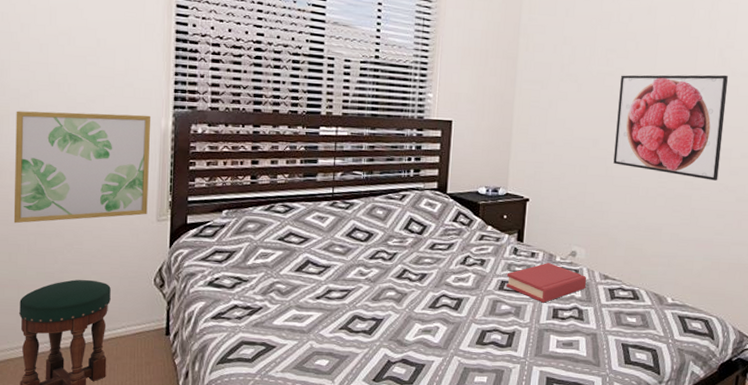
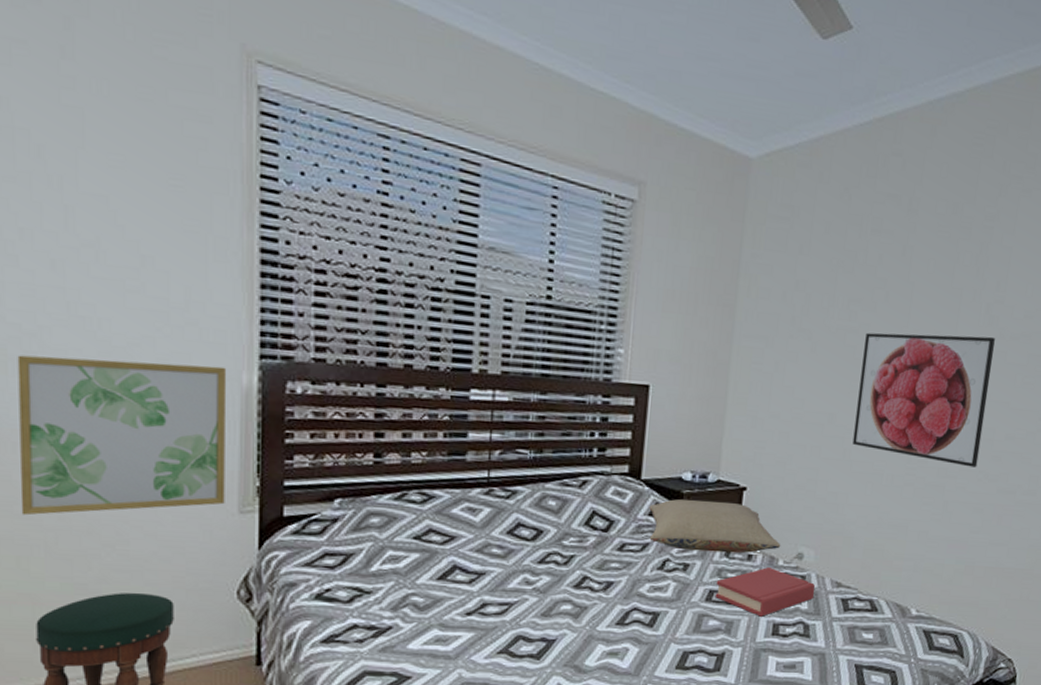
pillow: none [453,208,558,252] -> present [649,499,781,554]

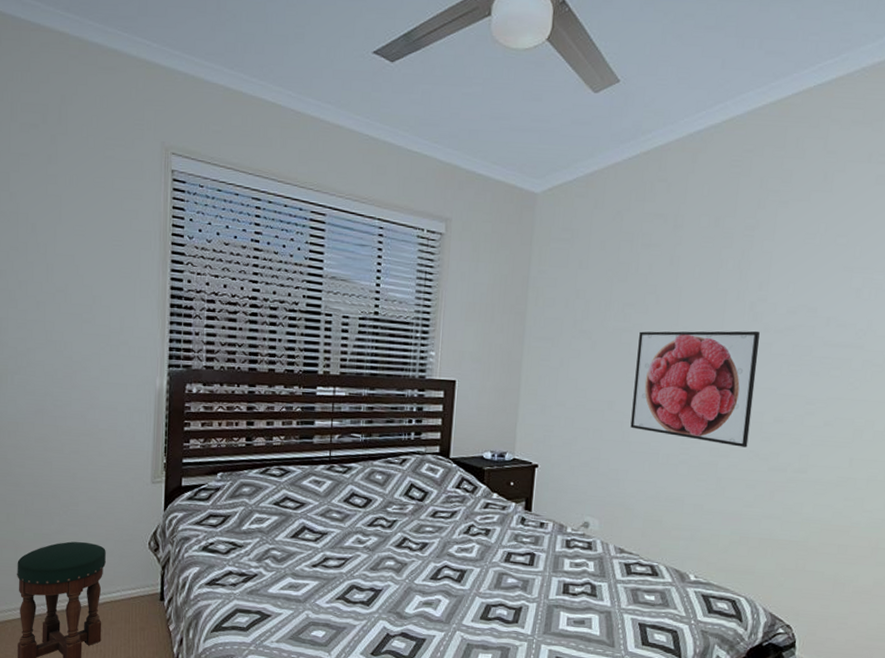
wall art: present [17,355,227,516] -> none [11,369,146,484]
pillow: present [649,499,781,554] -> none [456,474,569,522]
hardback book: present [715,567,816,617] -> none [512,534,601,577]

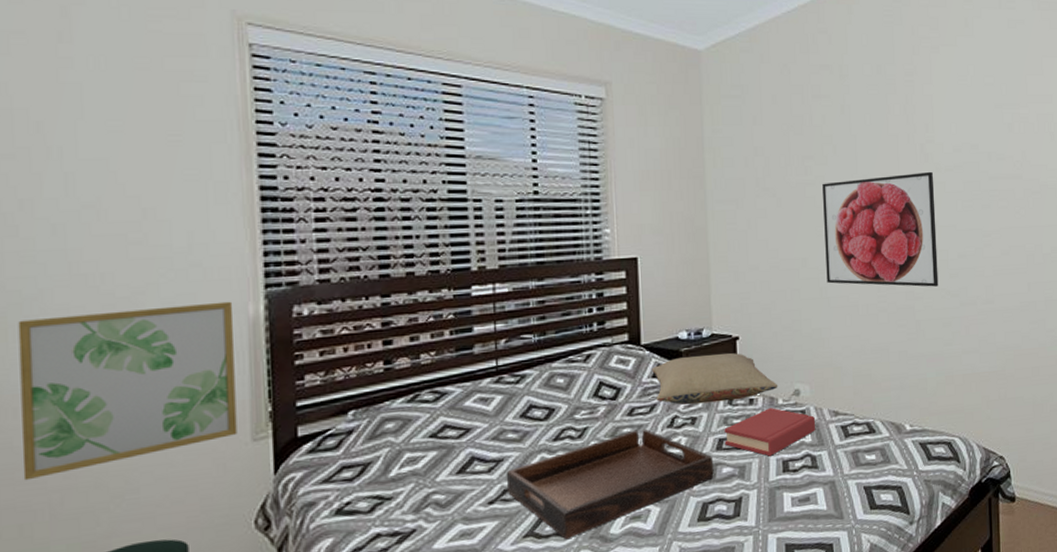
wall art: none [11,369,146,484] -> present [18,301,237,481]
serving tray: none [327,531,501,609] -> present [506,429,714,540]
pillow: none [456,474,569,522] -> present [652,353,778,405]
hardback book: none [512,534,601,577] -> present [724,408,816,456]

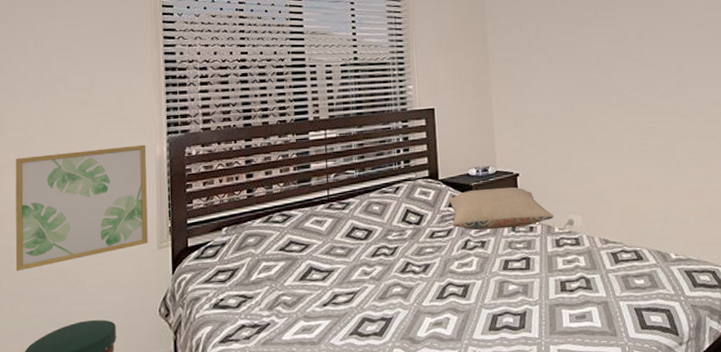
serving tray: present [506,429,714,540] -> none [336,250,502,339]
hardback book: present [724,408,816,456] -> none [509,235,589,277]
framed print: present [822,171,939,287] -> none [586,29,696,131]

